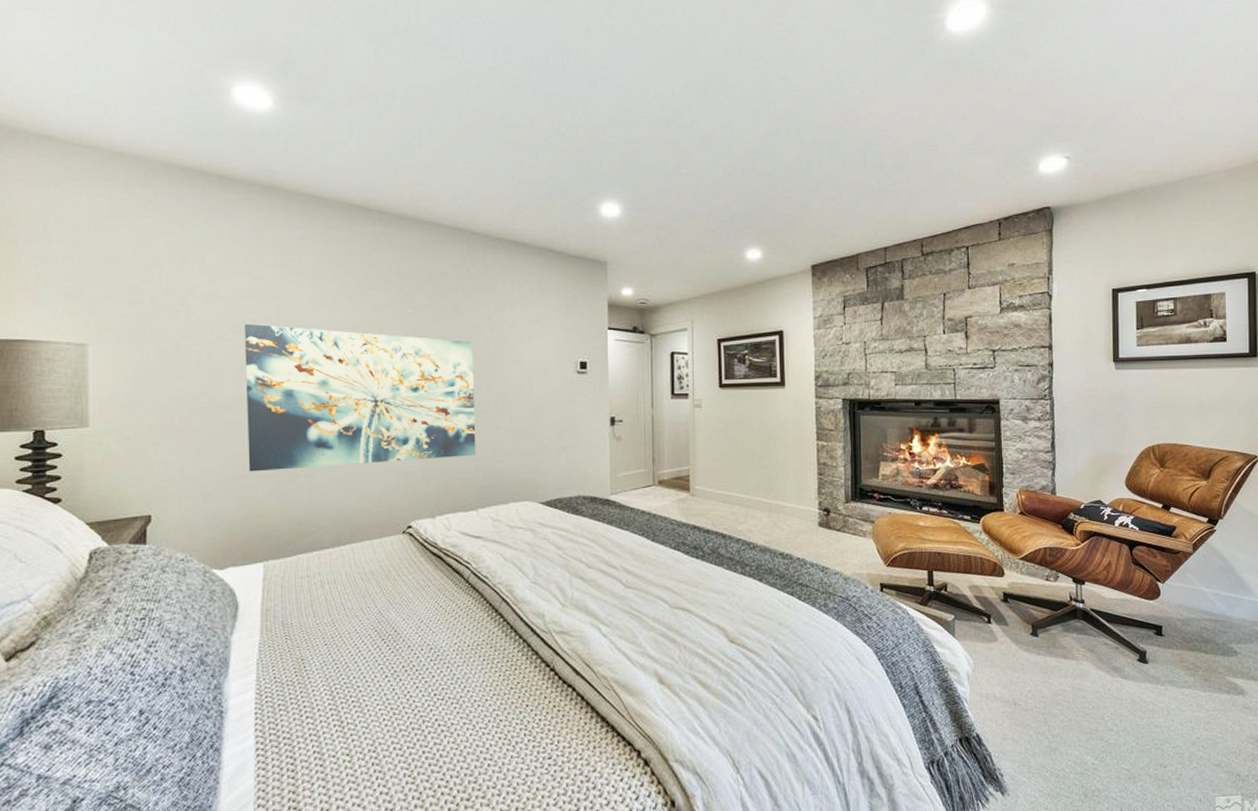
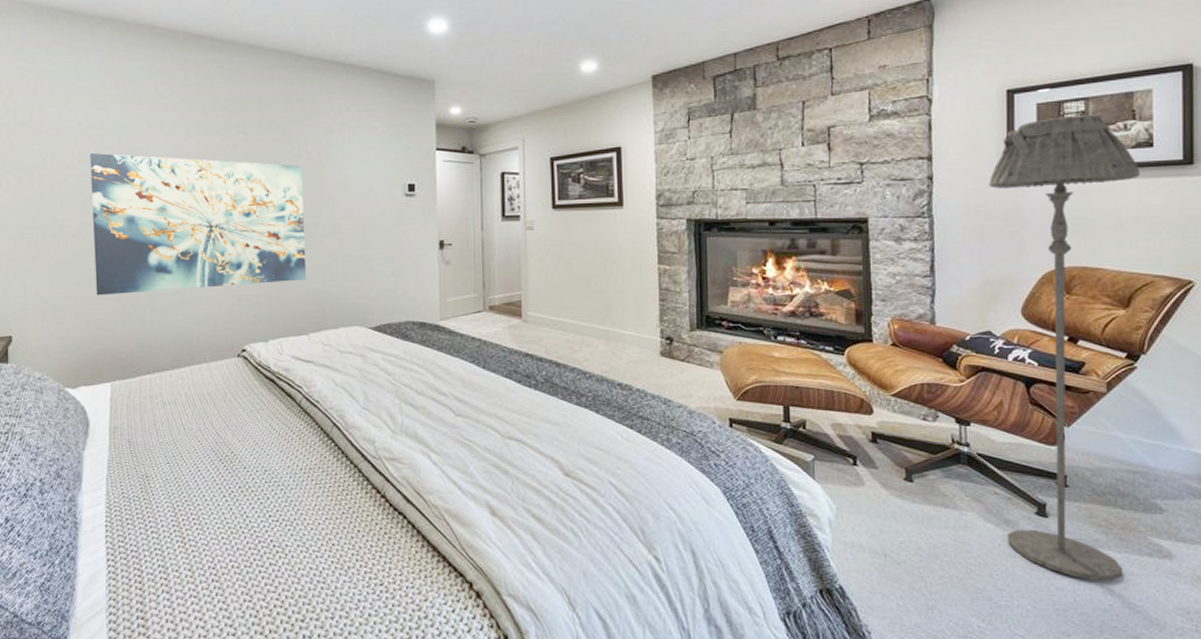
floor lamp: none [1098,312,1217,718] -> present [988,114,1141,581]

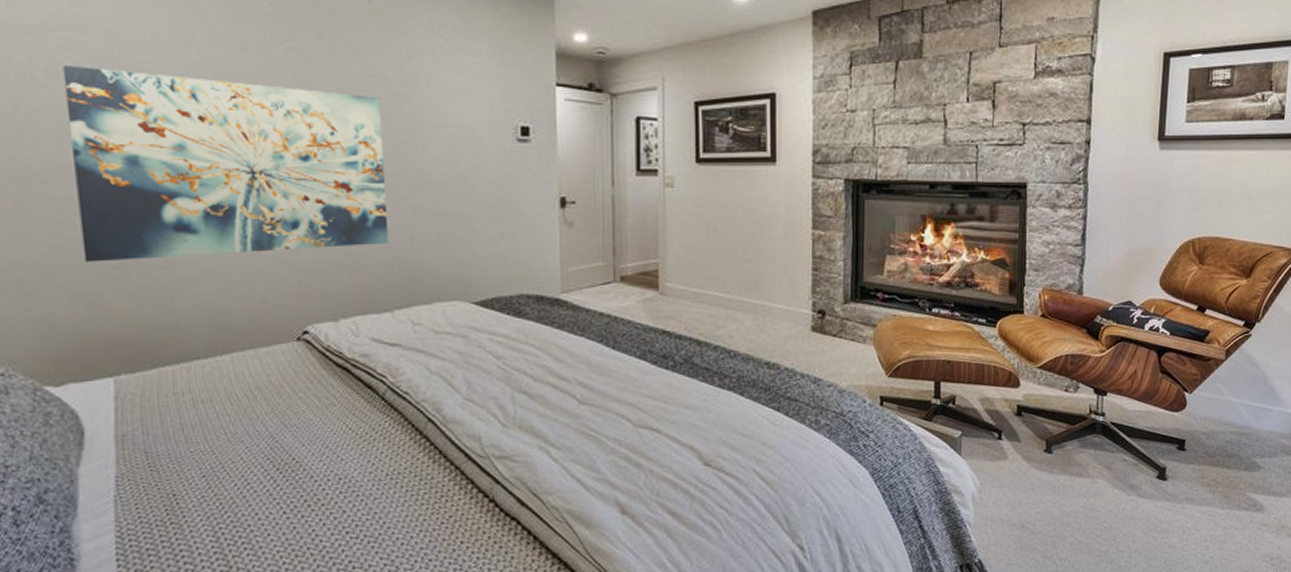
floor lamp: present [988,114,1141,581] -> none [1131,82,1272,537]

